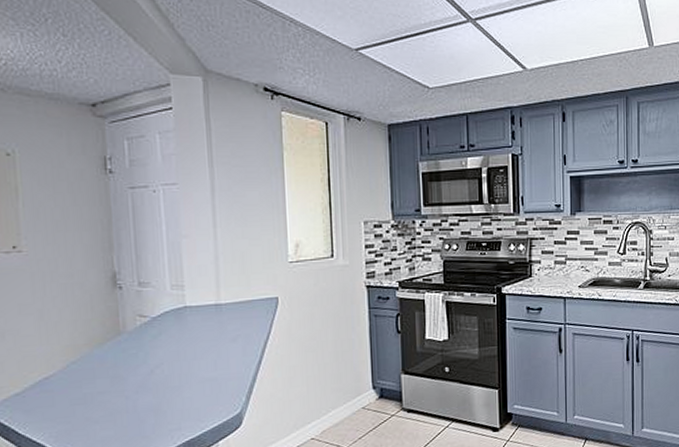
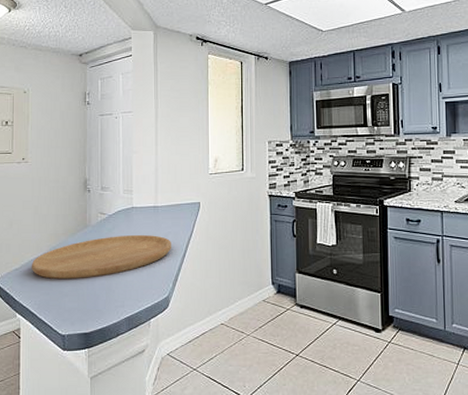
cutting board: none [39,339,242,403] -> present [31,234,171,280]

